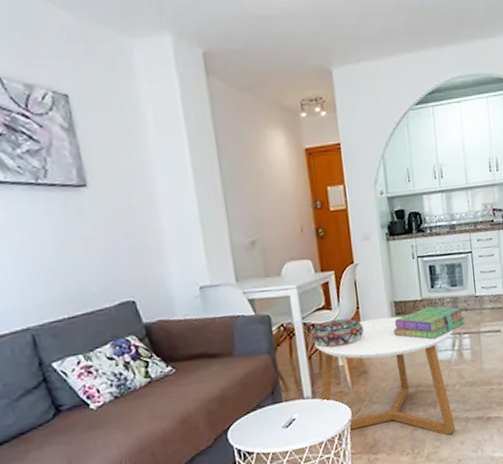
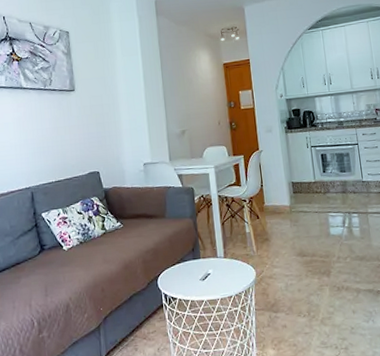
decorative bowl: present [310,318,364,347] -> none [224,194,267,216]
coffee table: present [314,316,456,436] -> none [227,194,348,303]
stack of books: present [394,306,465,340] -> none [291,188,354,217]

